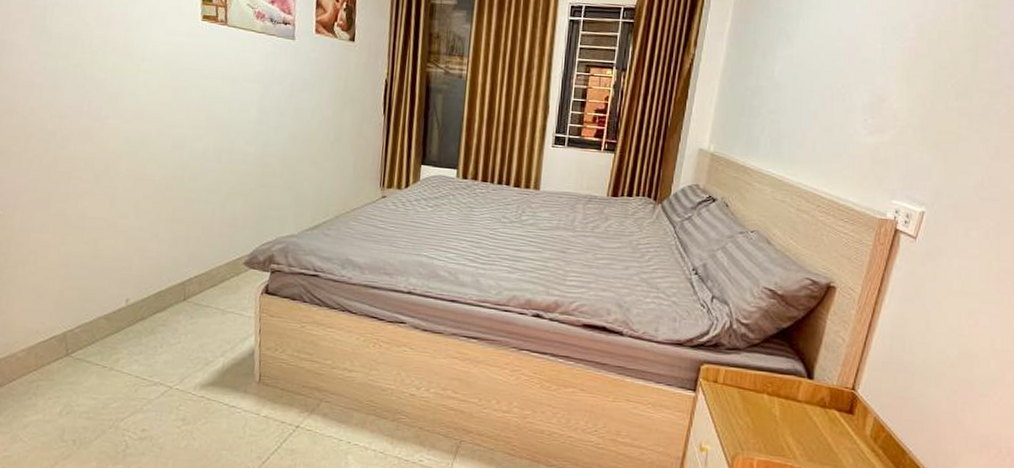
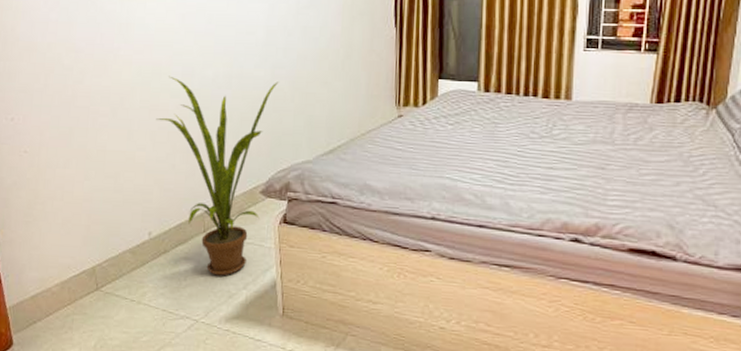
house plant: none [141,147,269,344] -> present [156,76,279,276]

